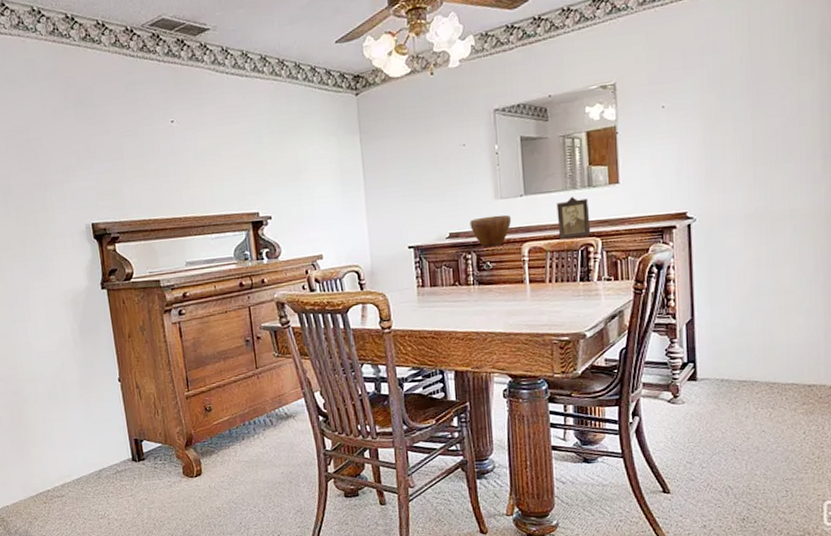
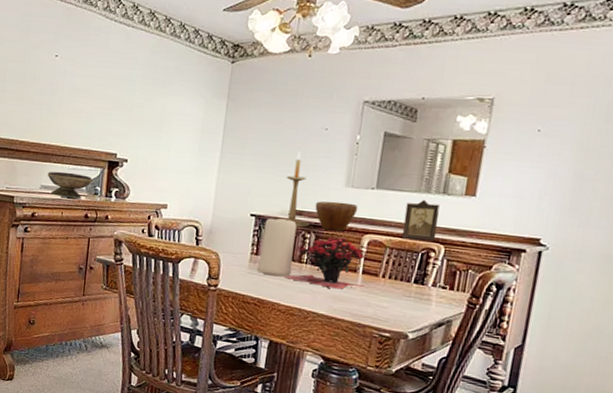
decorative bowl: none [190,241,240,270] -> present [47,171,93,199]
candle: none [424,244,461,305] -> present [256,218,297,277]
candlestick: none [436,172,469,250] -> present [282,151,310,228]
flower arrangement: none [455,251,535,305] -> present [284,237,366,289]

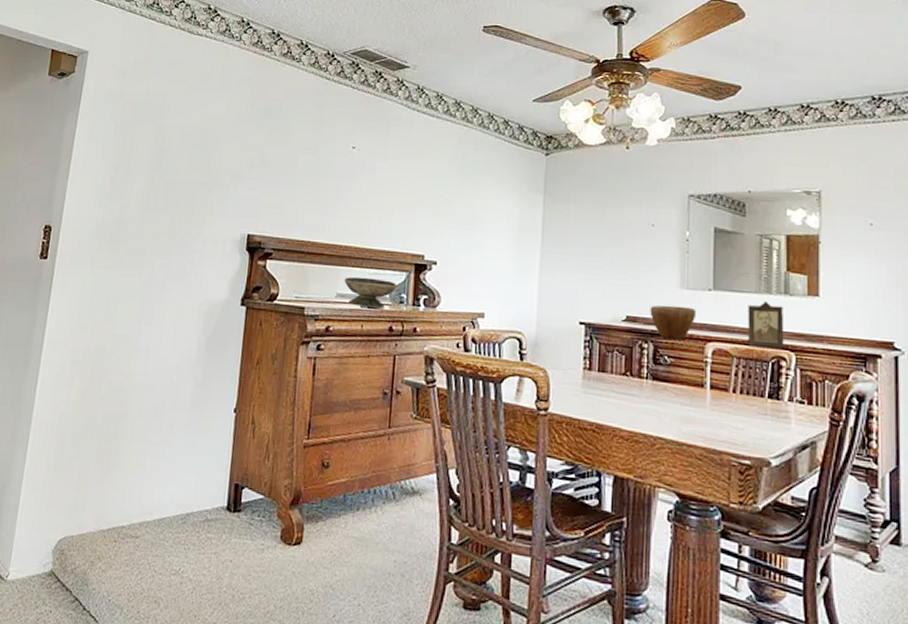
candle: present [256,218,297,277] -> none [591,326,632,396]
candlestick: present [282,151,310,228] -> none [615,249,646,337]
flower arrangement: present [284,237,366,289] -> none [623,346,716,409]

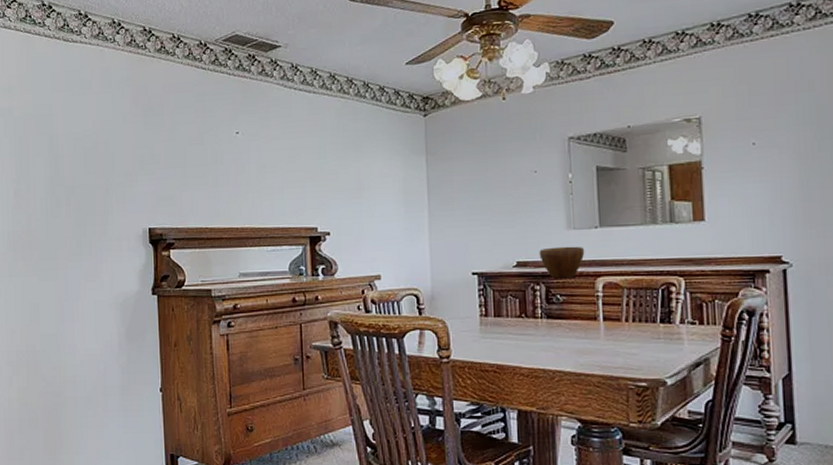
decorative bowl: present [344,277,397,309] -> none [245,254,295,283]
photo frame: present [747,302,784,348] -> none [634,232,673,277]

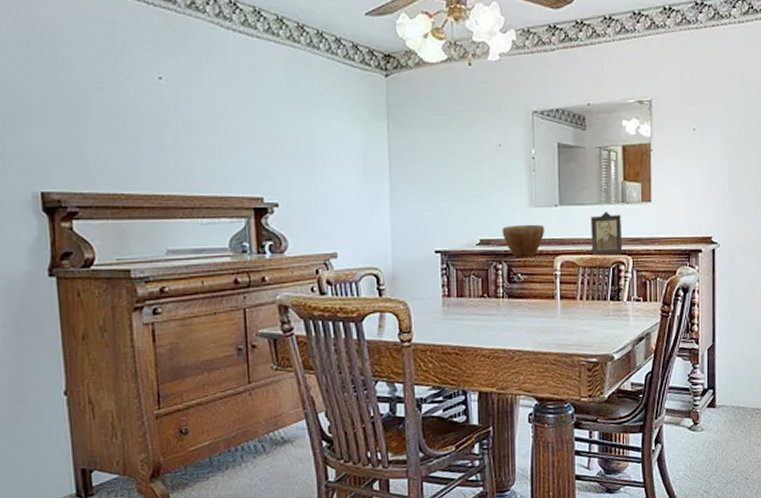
photo frame: none [634,232,673,277] -> present [590,212,623,256]

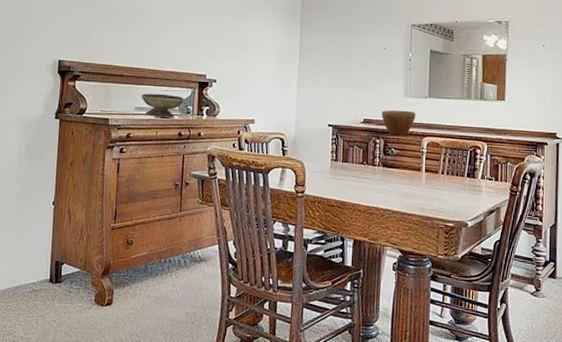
decorative bowl: none [173,228,237,262] -> present [141,93,184,119]
photo frame: present [590,212,623,256] -> none [453,105,480,140]

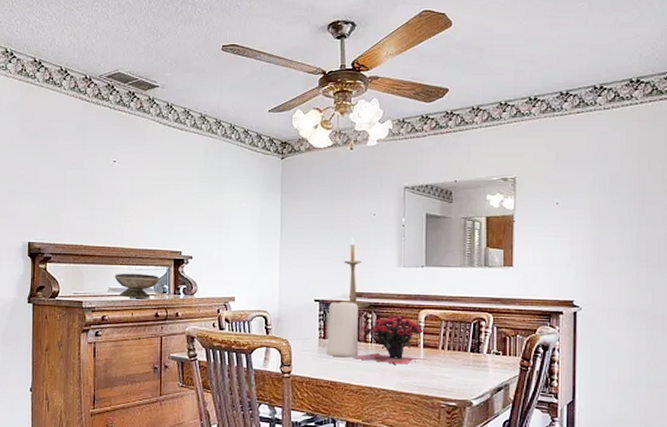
candle: none [337,127,368,180] -> present [325,302,359,358]
candlestick: none [355,67,379,134] -> present [344,236,370,309]
flower arrangement: none [361,141,429,187] -> present [352,314,428,364]
bowl: present [381,110,416,136] -> none [373,281,412,309]

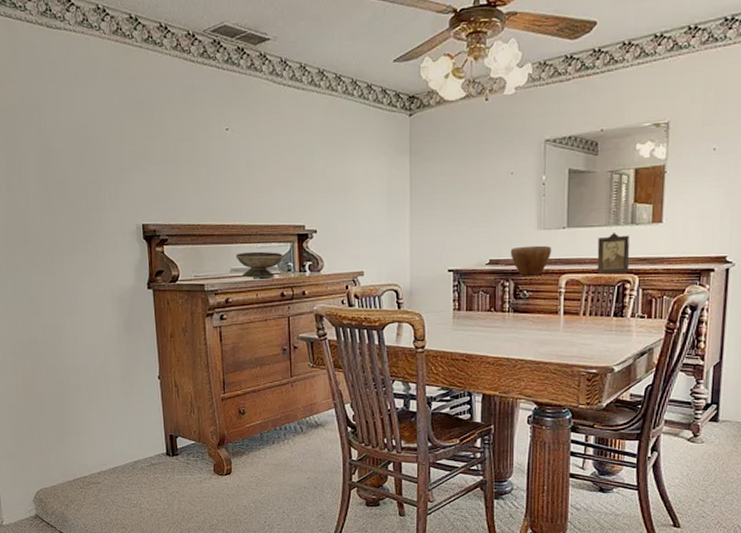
candle: present [325,302,359,358] -> none [460,270,496,329]
candlestick: present [344,236,370,309] -> none [479,199,507,277]
flower arrangement: present [352,314,428,364] -> none [489,281,568,333]
bowl: none [373,281,412,309] -> present [510,245,552,276]
photo frame: none [454,274,484,312] -> present [597,233,630,275]

